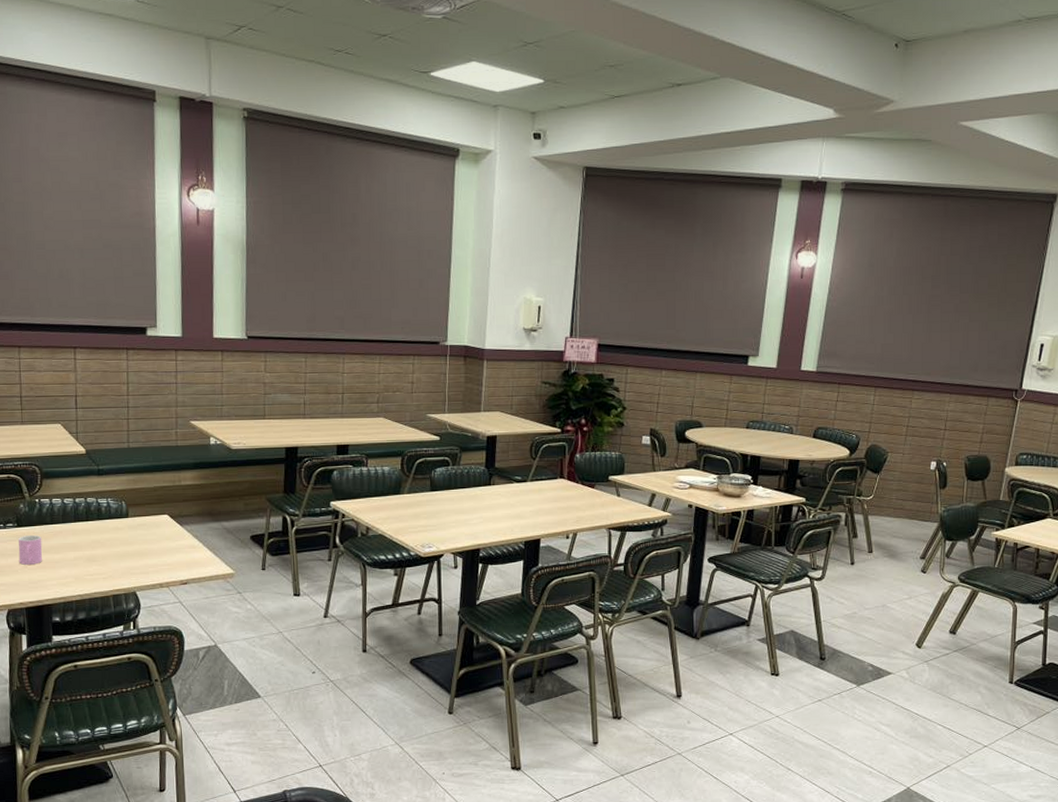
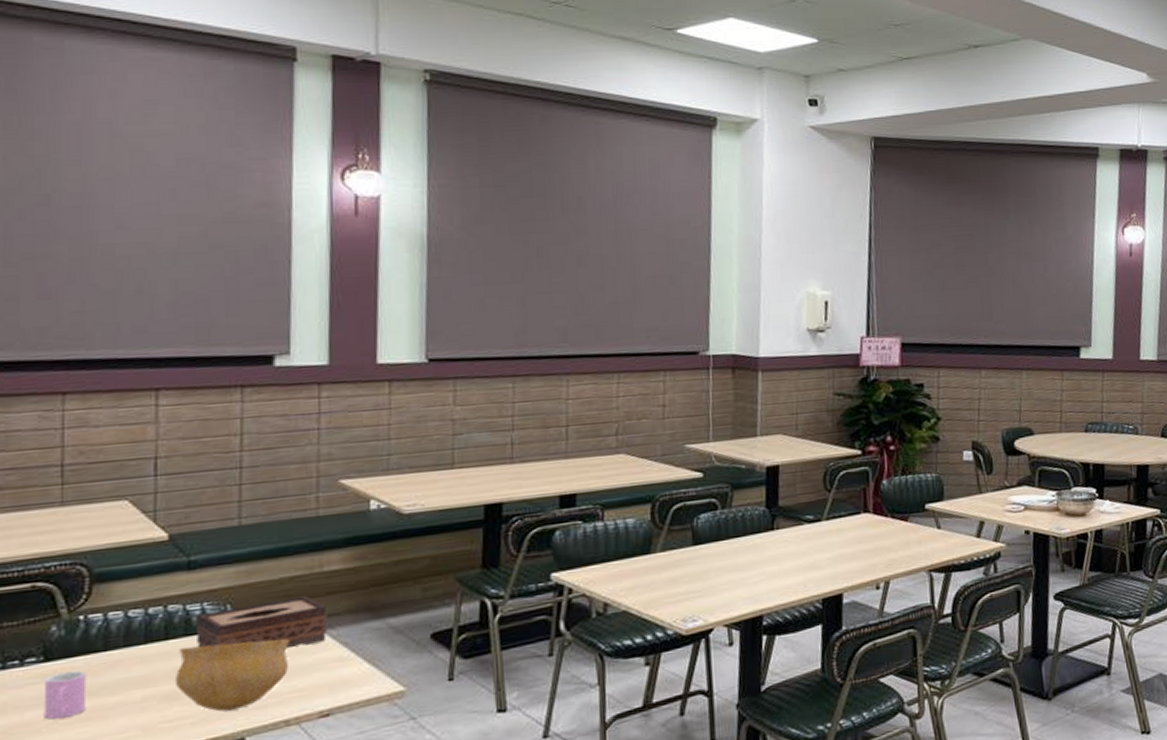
bowl: none [93,527,162,573] -> present [174,639,291,712]
tissue box: none [105,501,185,535] -> present [197,596,328,648]

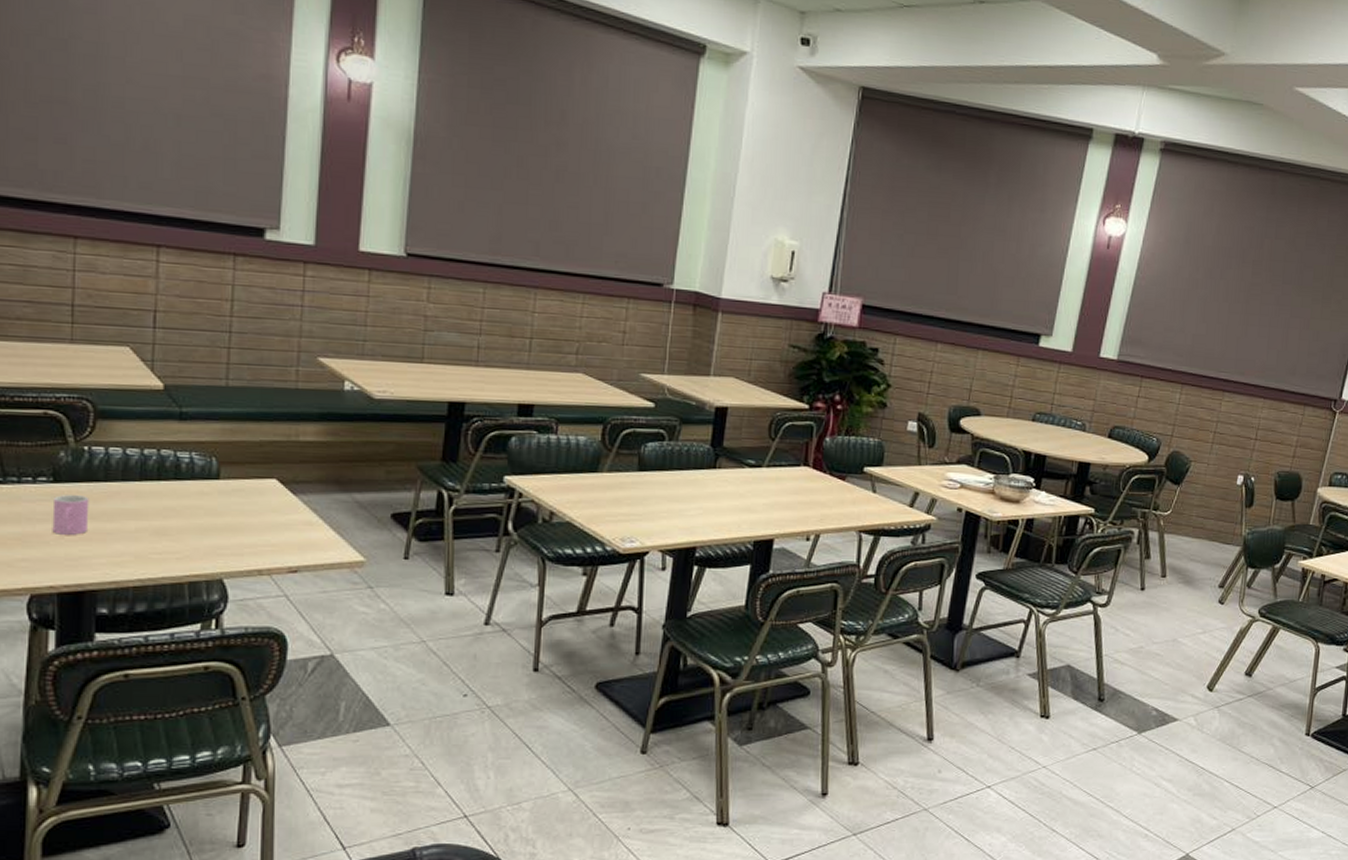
bowl: present [174,639,291,712] -> none [164,491,267,553]
tissue box: present [197,596,328,648] -> none [185,460,301,506]

